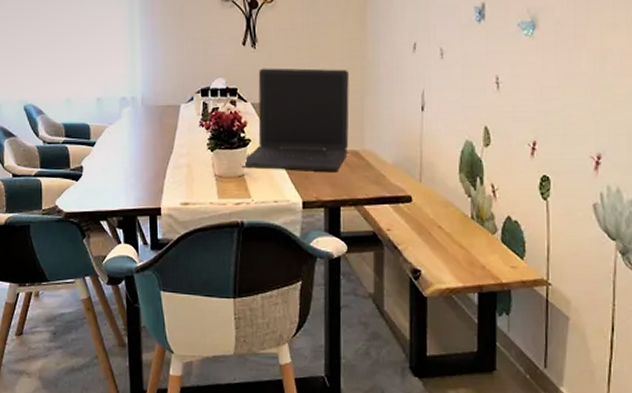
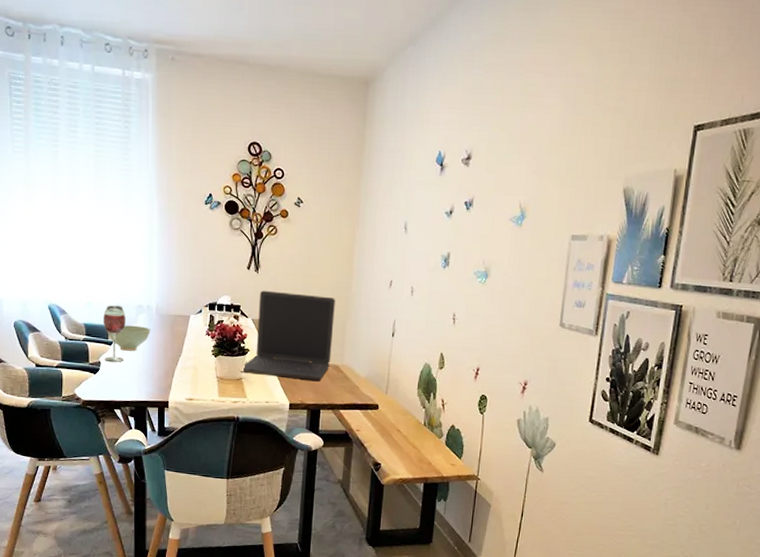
wineglass: none [83,100,109,165] -> present [102,305,126,362]
bowl: none [88,121,137,152] -> present [107,325,151,351]

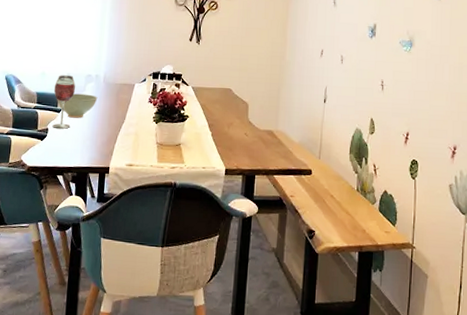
laptop: present [239,290,335,382] -> none [178,60,270,147]

